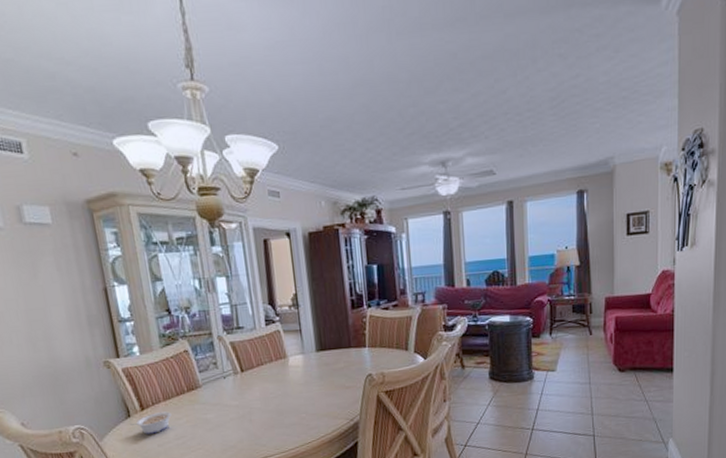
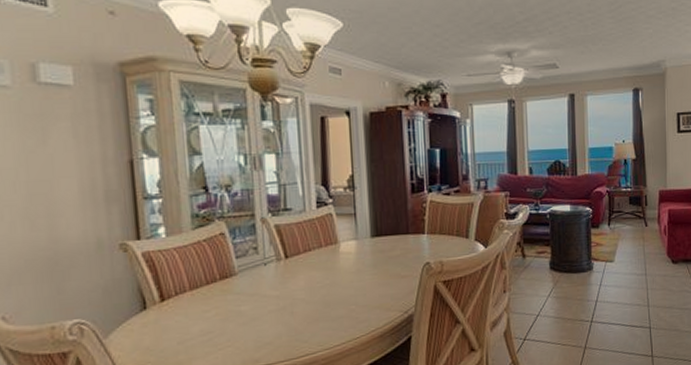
legume: present [130,411,172,435] -> none [145,303,198,330]

